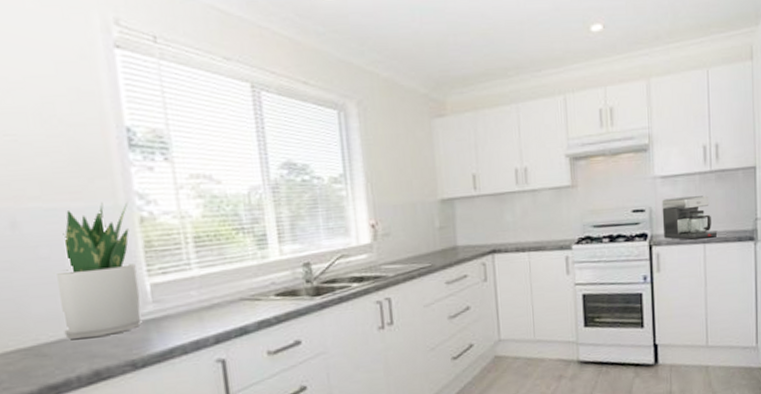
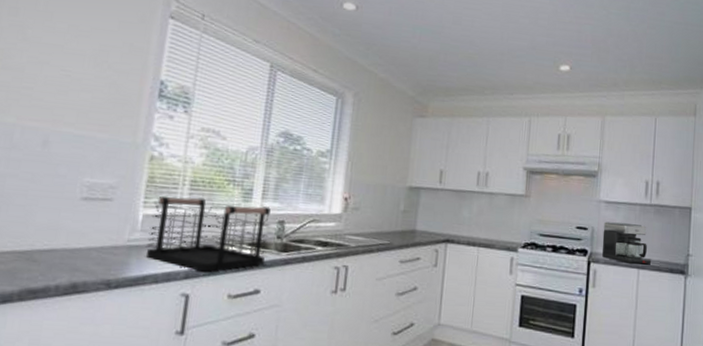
planter: present [53,202,141,340] -> none [57,137,143,254]
dish rack: none [159,250,298,333] -> present [145,196,271,272]

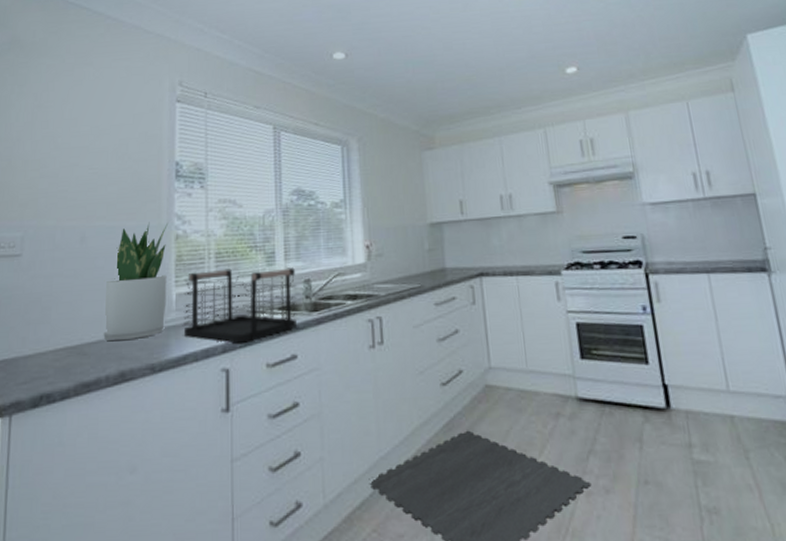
planter: none [57,137,143,254] -> present [103,222,168,342]
coffee maker: present [602,221,652,265] -> none [653,223,723,270]

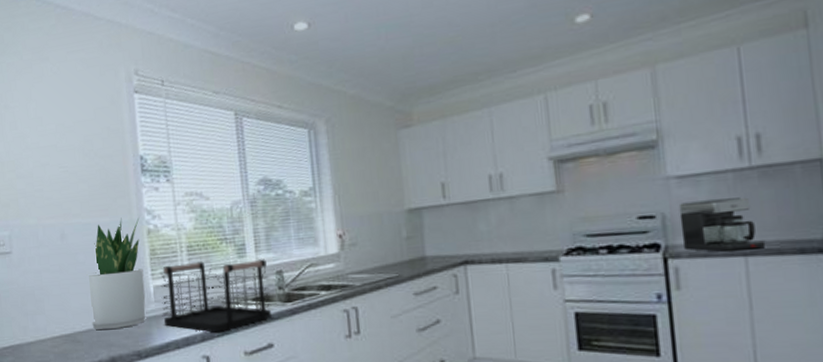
coffee maker: none [653,223,723,270] -> present [678,197,766,253]

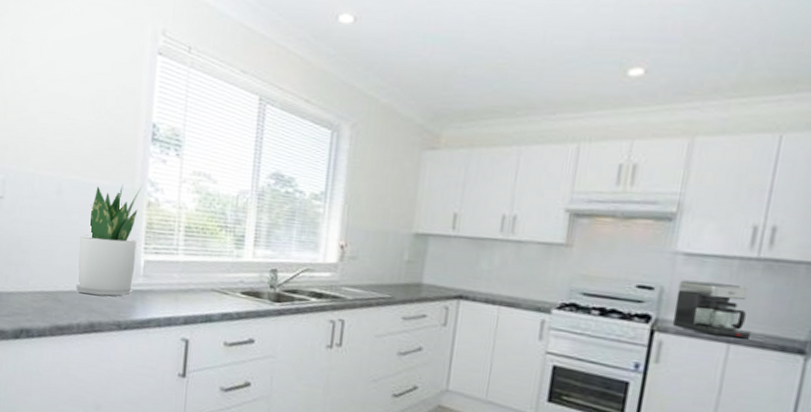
dish rack: present [160,259,272,332] -> none [149,242,263,318]

